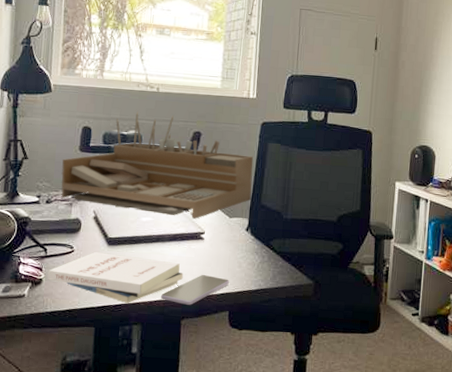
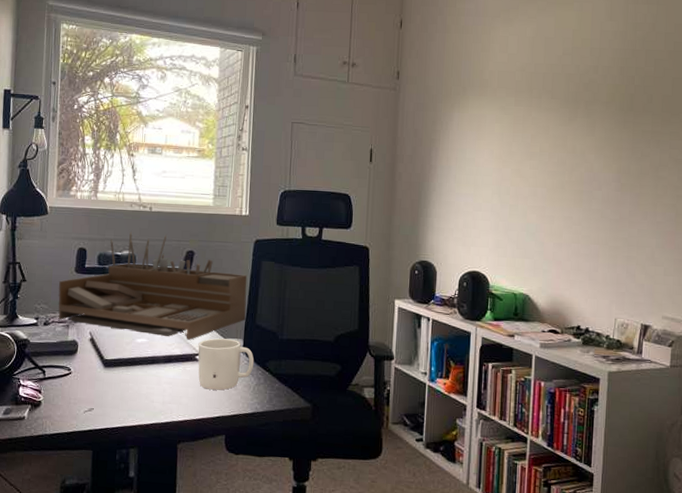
books: present [47,251,183,303] -> none [46,373,179,426]
smartphone: present [161,275,229,305] -> none [157,397,225,429]
mug: none [203,217,259,268] -> present [198,338,255,390]

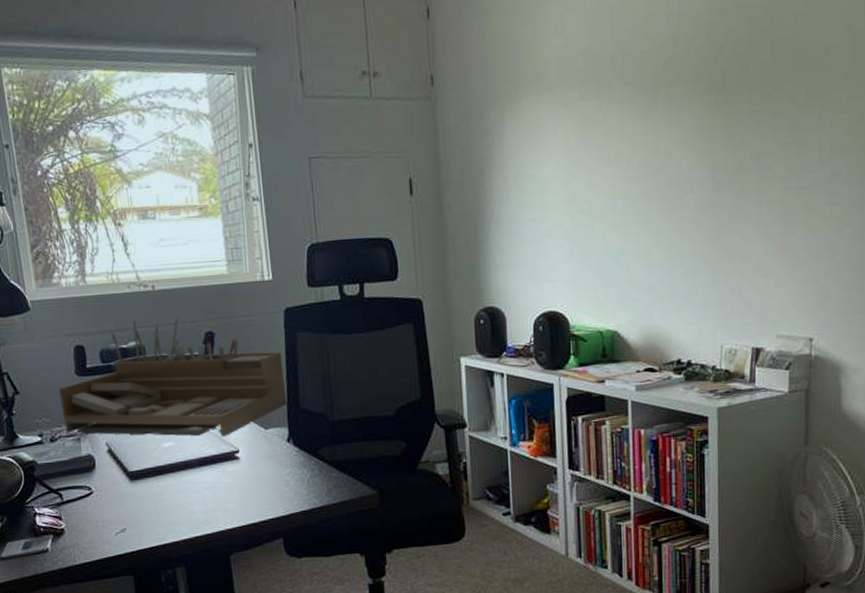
mug: present [198,338,255,390] -> none [236,429,305,490]

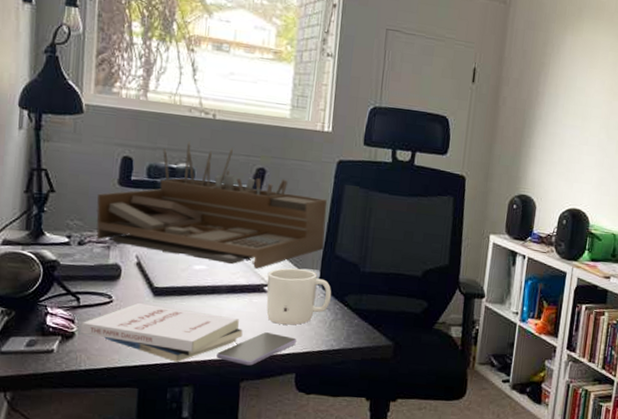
books: none [68,489,223,544] -> present [81,302,243,362]
smartphone: none [201,500,278,537] -> present [216,332,296,366]
mug: none [236,429,305,490] -> present [266,268,332,325]

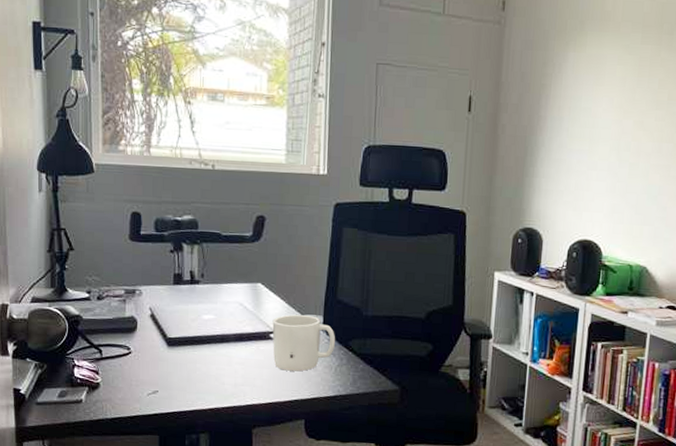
books: present [81,302,243,362] -> none [105,353,252,410]
desk organizer: present [96,141,327,269] -> none [112,193,326,316]
smartphone: present [216,332,296,366] -> none [229,379,304,413]

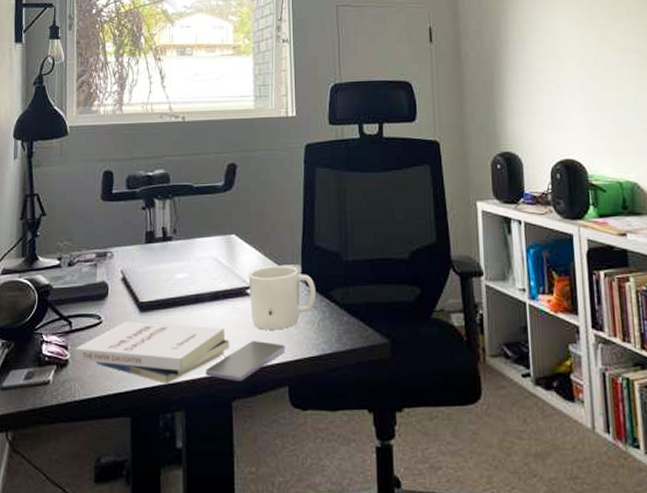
books: none [105,353,252,410] -> present [74,320,230,383]
smartphone: none [229,379,304,413] -> present [206,341,285,381]

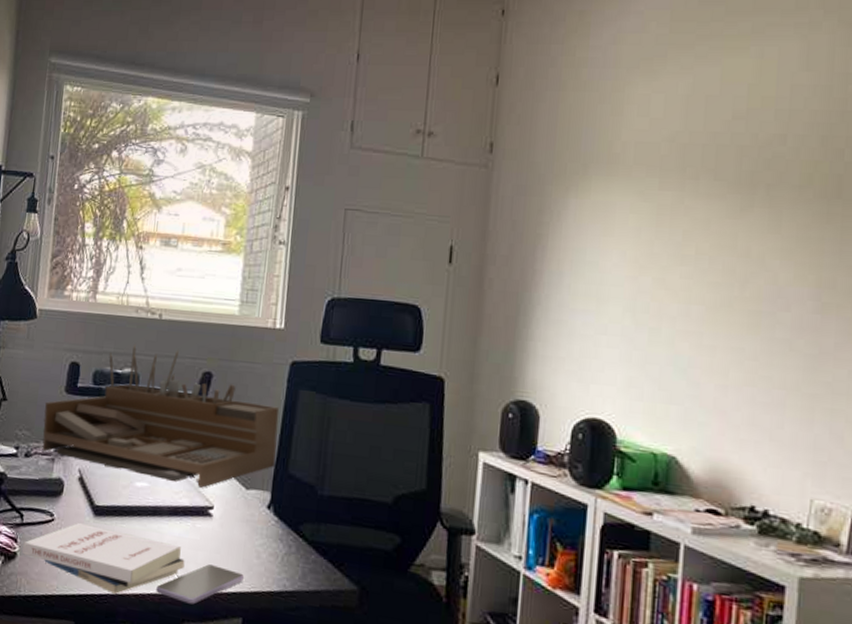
desk organizer: none [83,147,303,270] -> present [42,344,279,488]
mug: present [248,266,317,330] -> none [210,488,285,558]

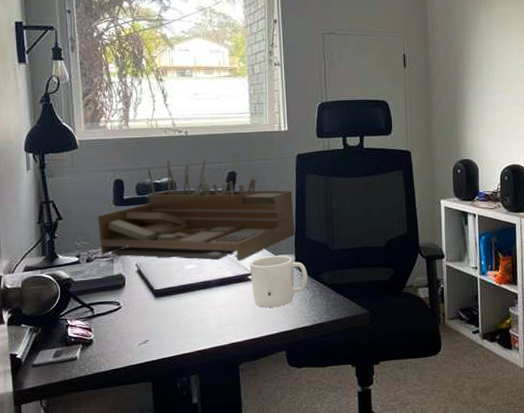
books: present [22,522,185,594] -> none [97,305,235,354]
smartphone: present [156,564,244,605] -> none [215,316,283,349]
mug: none [210,488,285,558] -> present [249,255,308,308]

